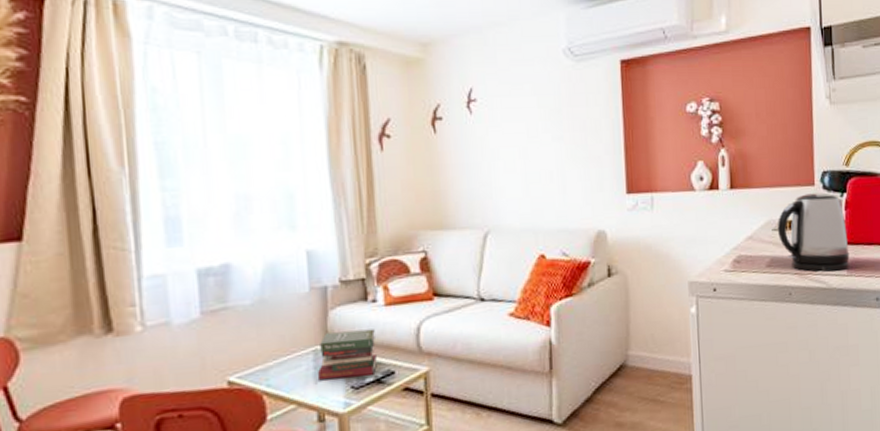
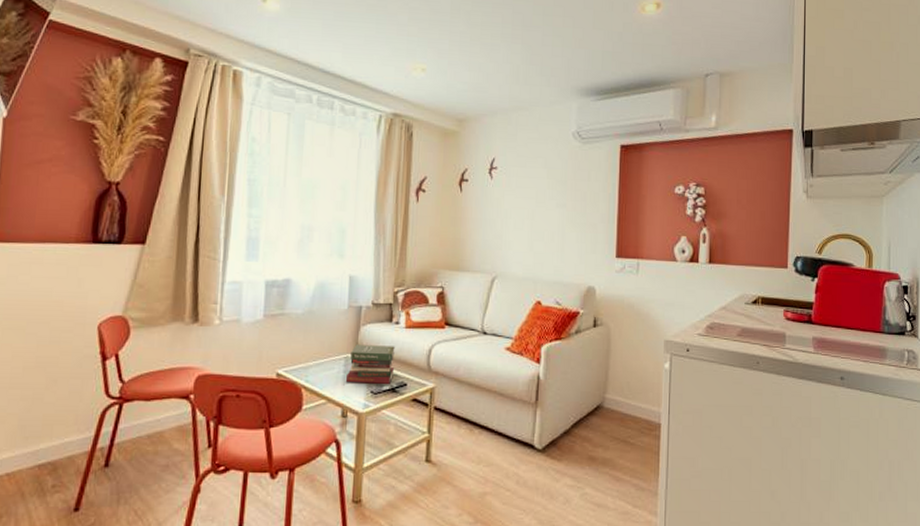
kettle: present [777,193,850,272] -> none [749,275,817,347]

